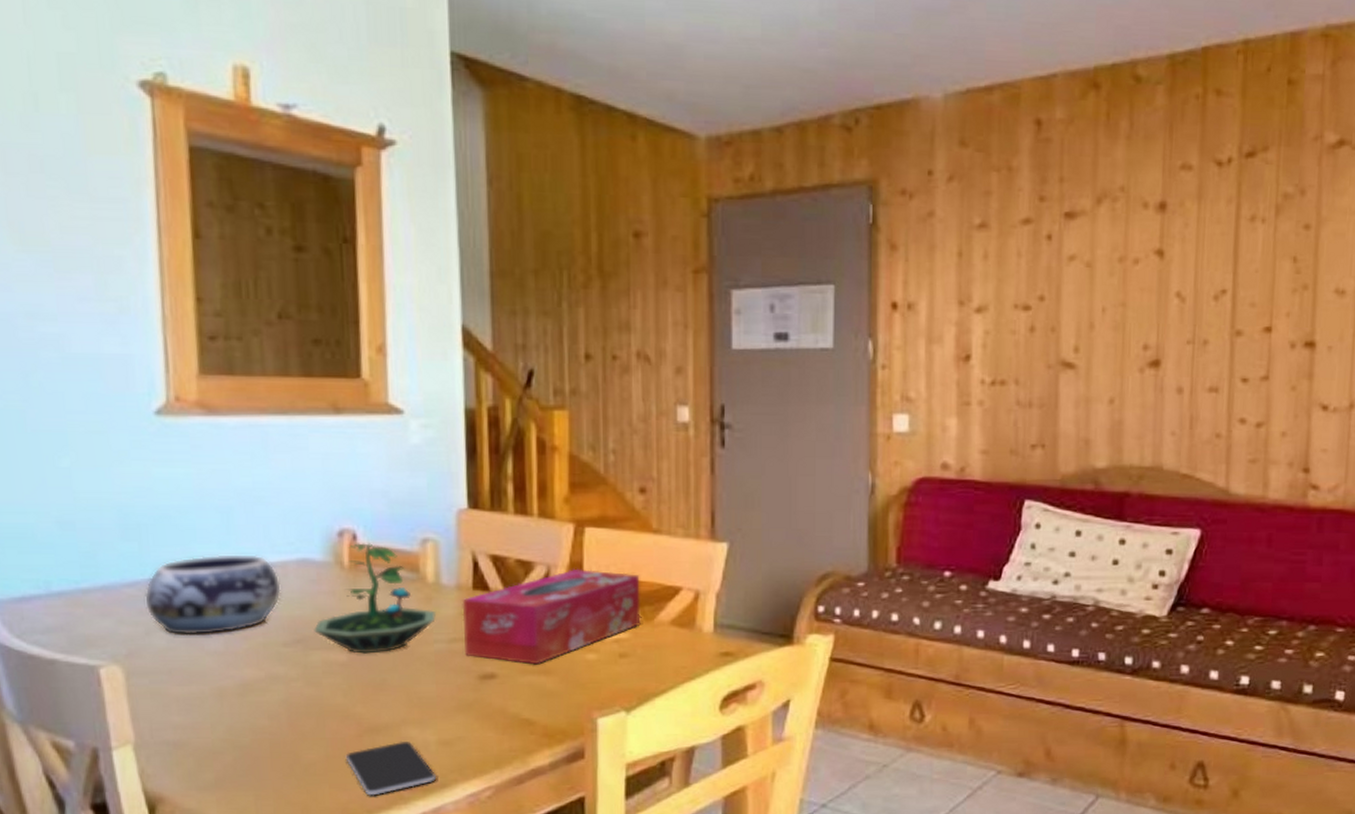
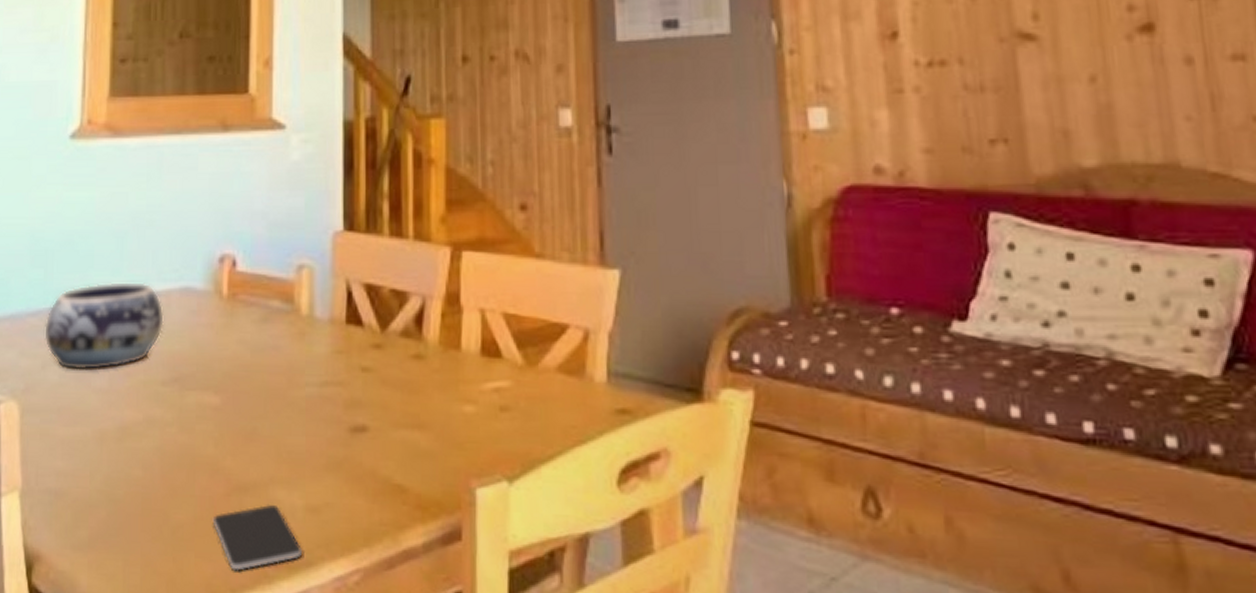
terrarium: present [314,543,437,654] -> none [191,270,309,397]
tissue box: present [462,568,641,665] -> none [334,300,523,417]

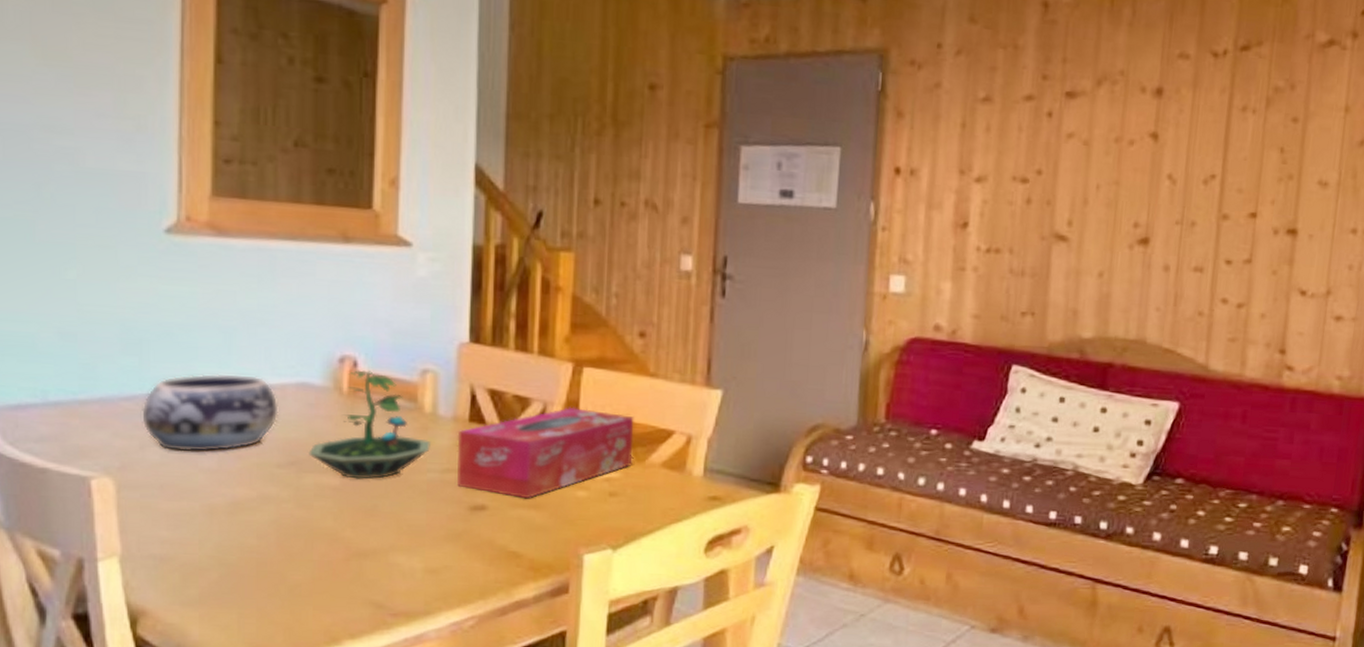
terrarium: none [191,270,309,397] -> present [308,370,432,479]
smartphone: present [212,504,303,571] -> none [331,566,421,620]
tissue box: none [334,300,523,417] -> present [457,406,634,499]

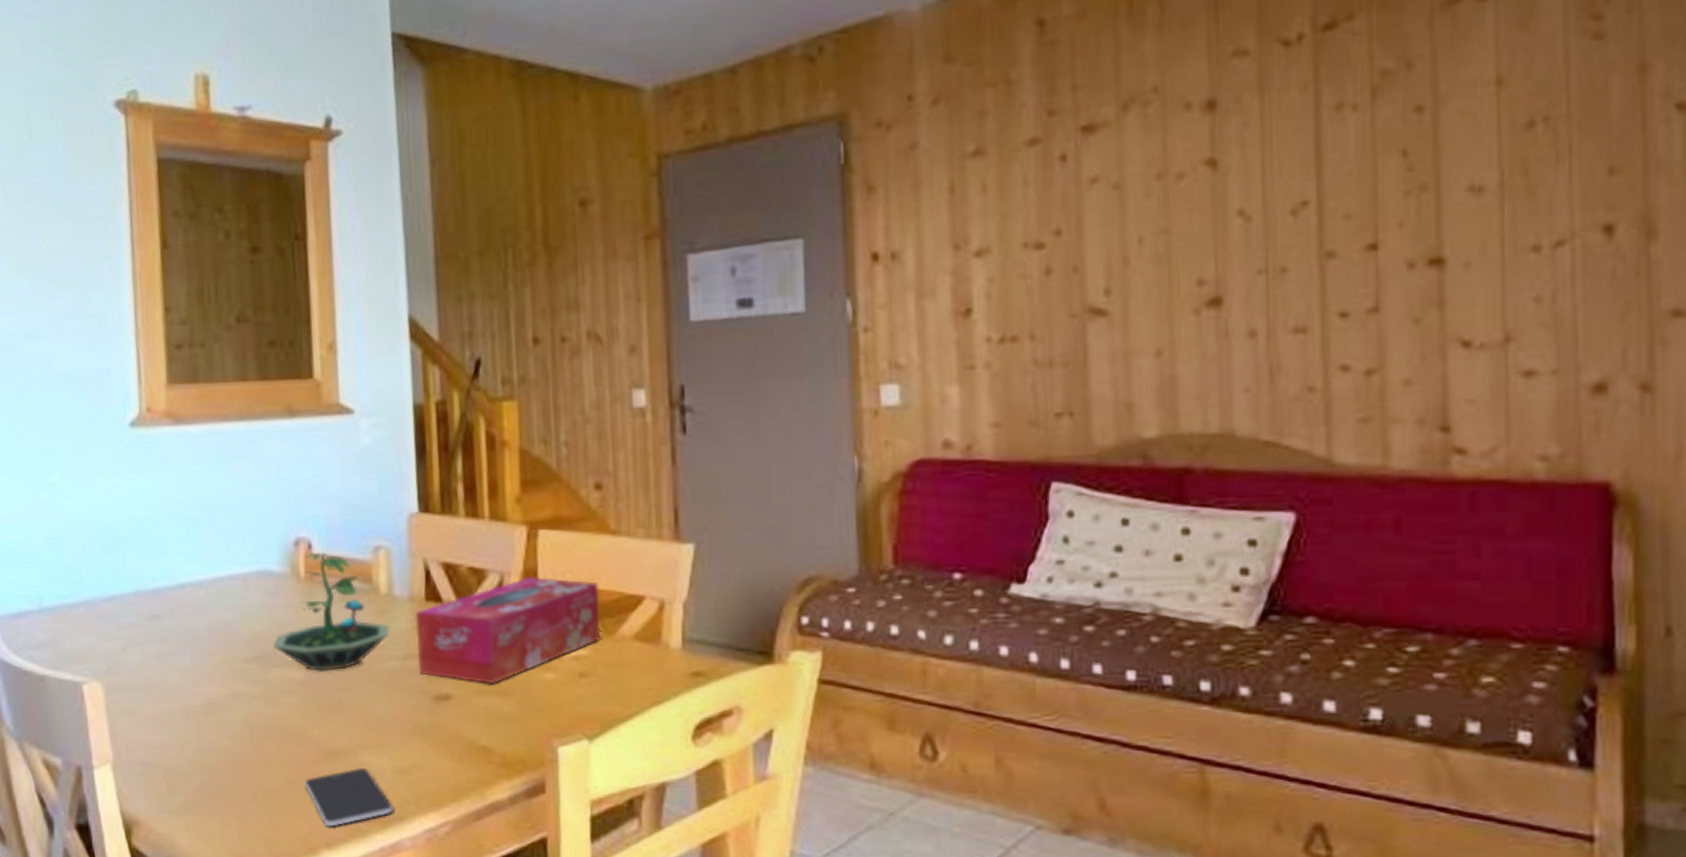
decorative bowl: present [142,373,279,453] -> none [121,565,243,651]
smartphone: none [331,566,421,620] -> present [304,767,394,827]

